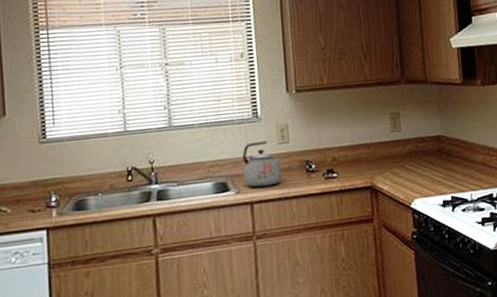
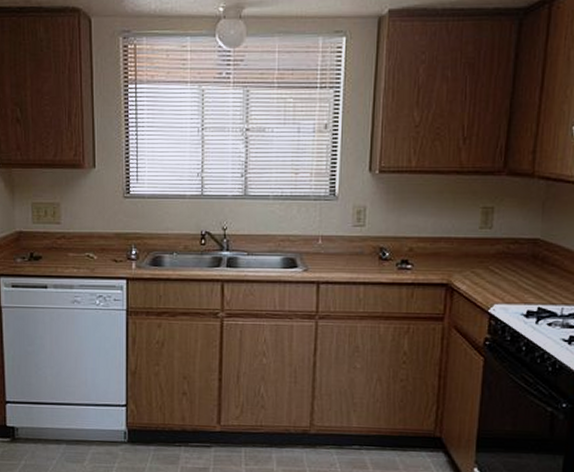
kettle: present [242,140,282,188] -> none [312,221,354,268]

